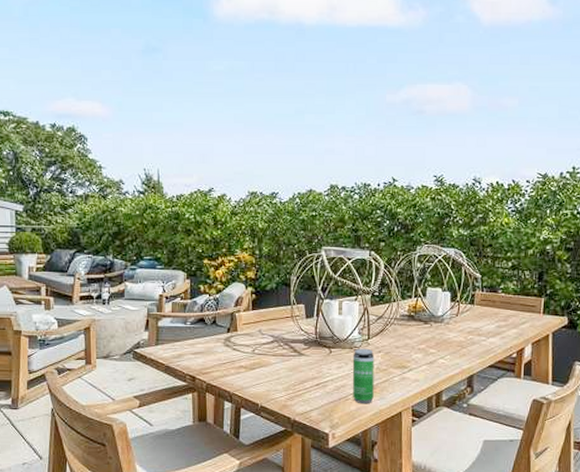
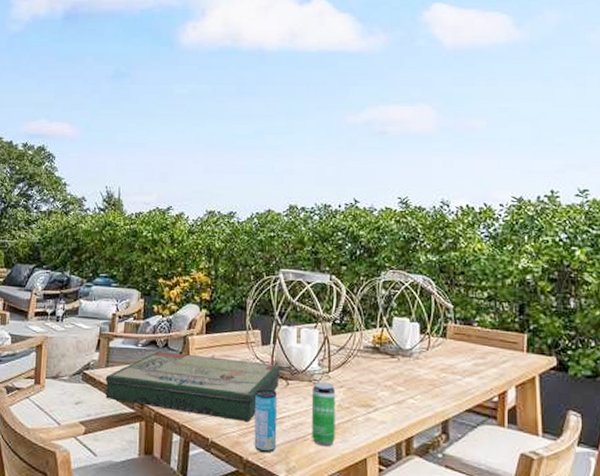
board game: none [156,328,323,388] -> present [105,351,280,423]
beverage can: none [300,358,322,413] -> present [254,389,278,453]

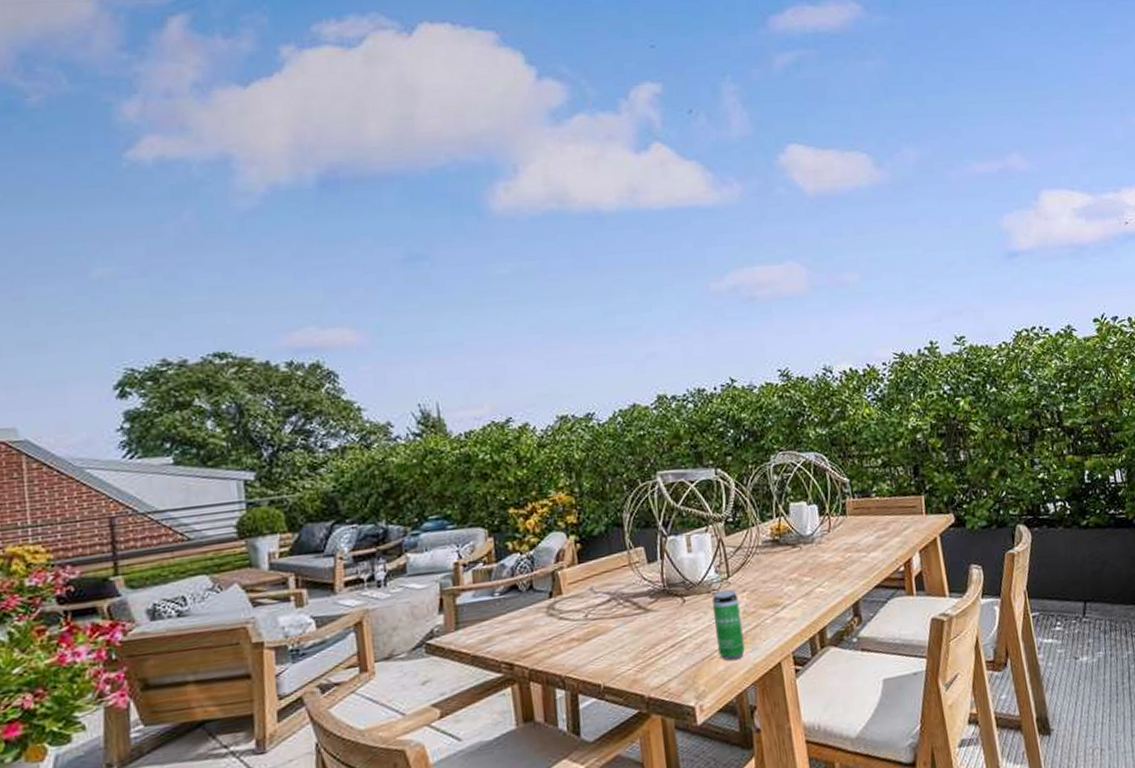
board game: present [105,351,280,423] -> none [457,582,674,669]
beverage can: present [254,389,278,453] -> none [648,612,681,685]

